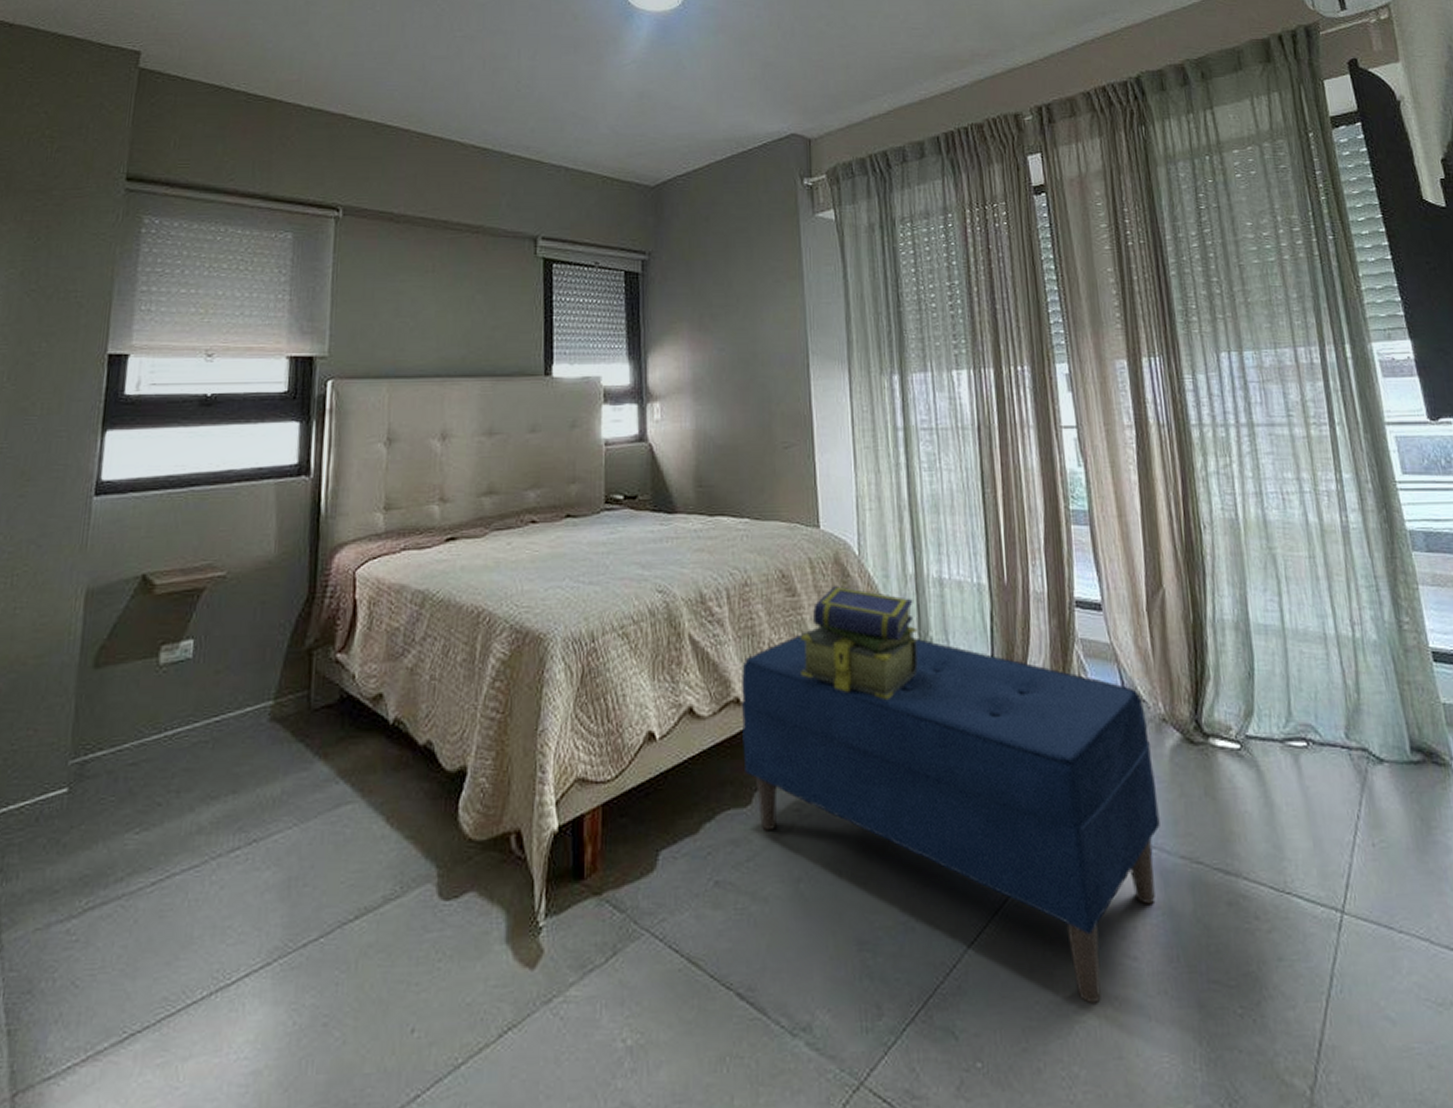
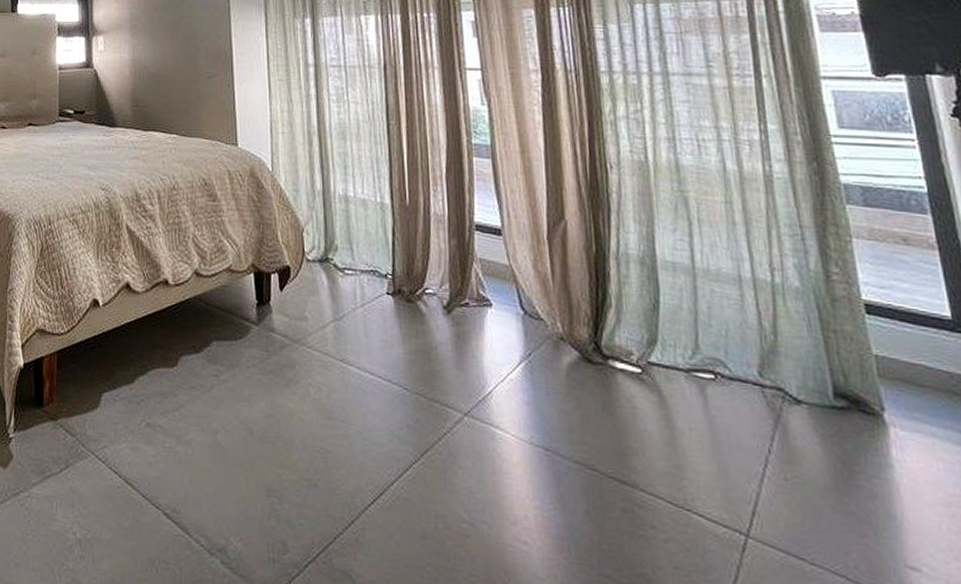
bench: present [742,628,1160,1003] -> none [170,229,555,575]
stack of books: present [800,586,918,701] -> none [219,195,324,295]

